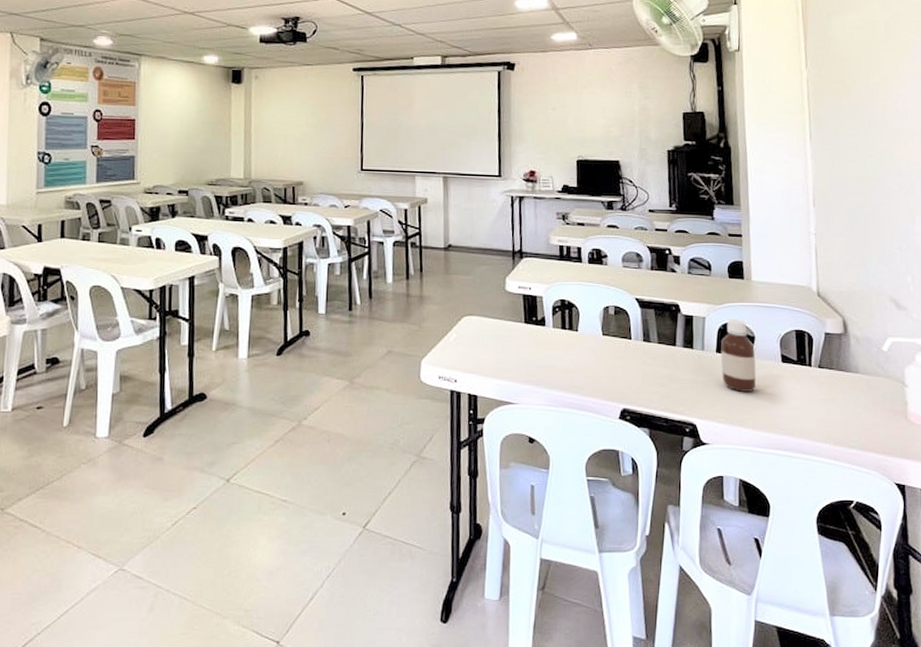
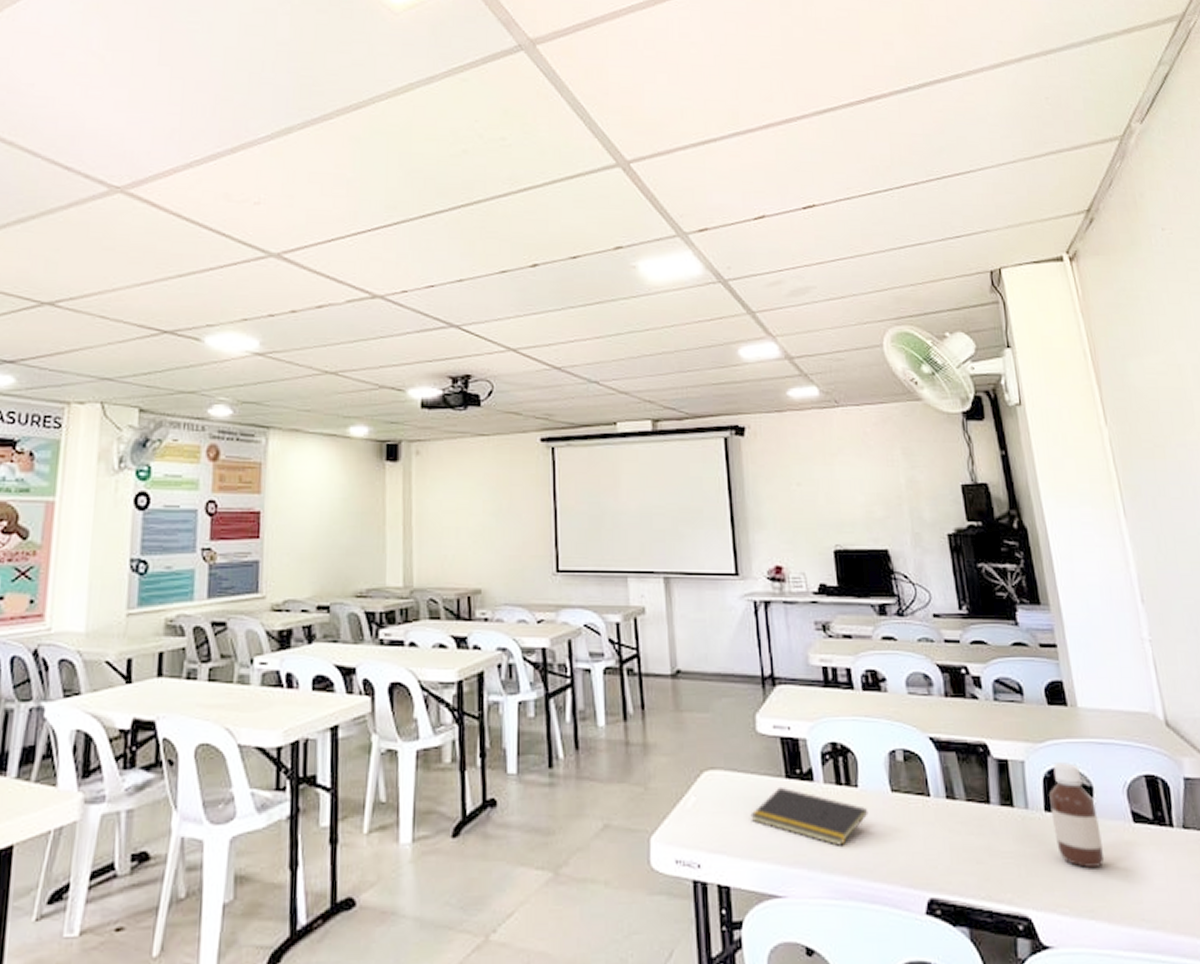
notepad: none [496,329,584,371] -> present [750,786,868,846]

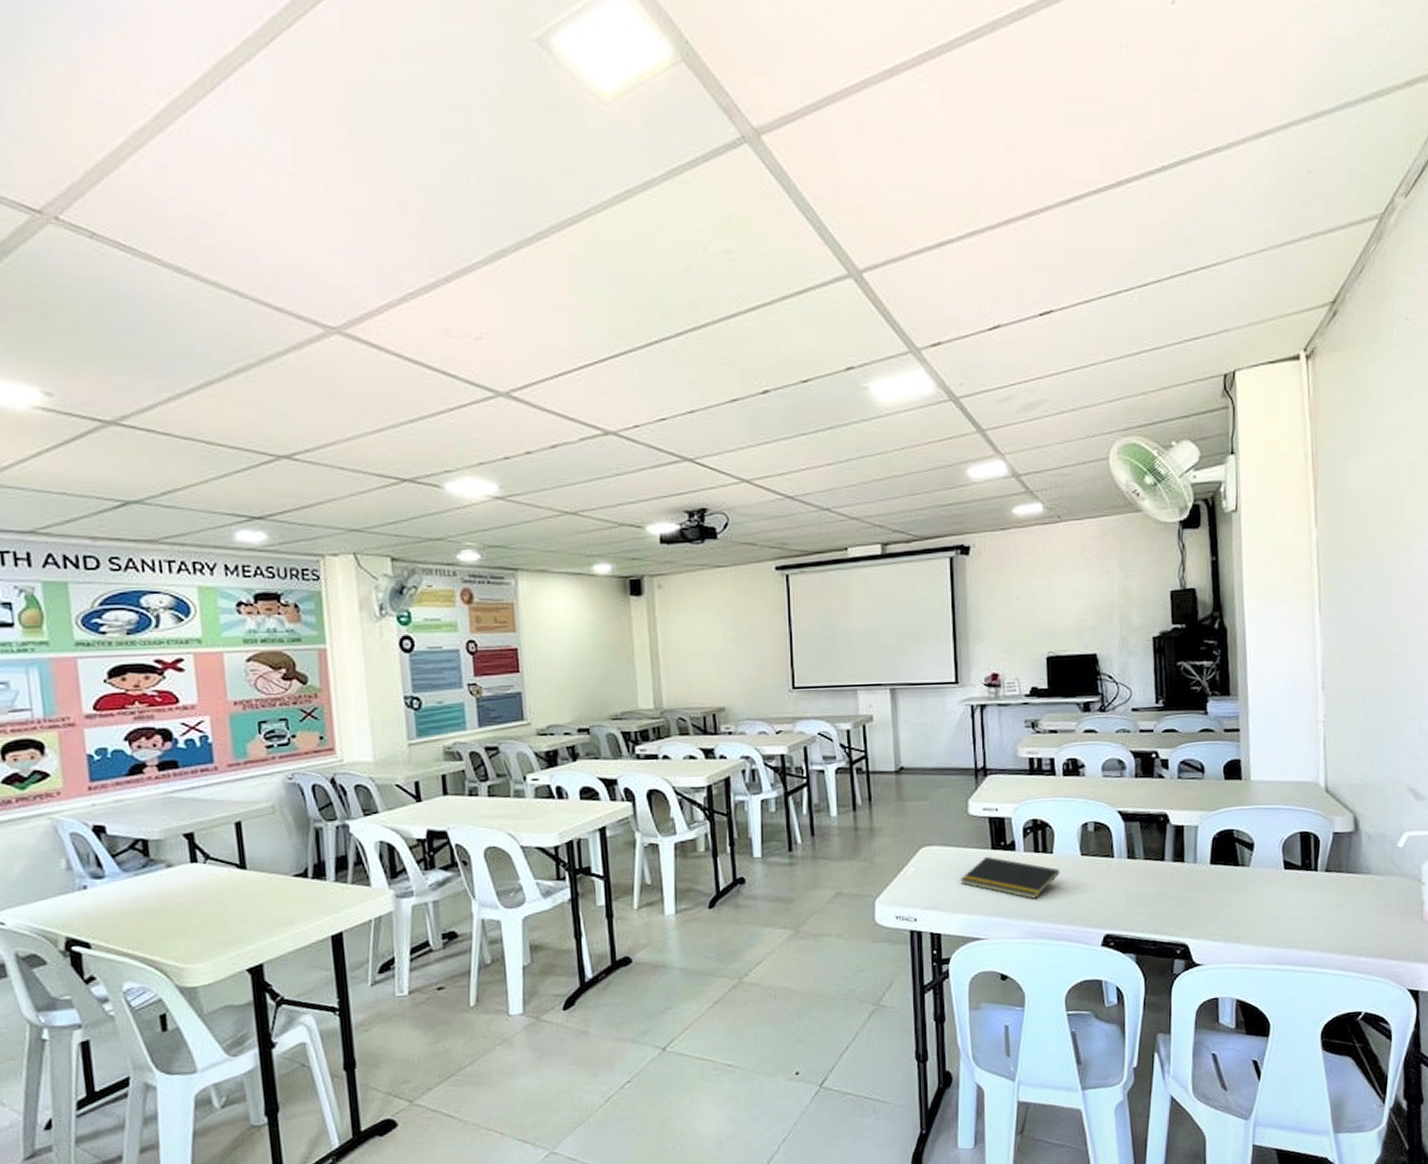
bottle: present [1049,762,1105,868] -> none [1215,825,1256,905]

